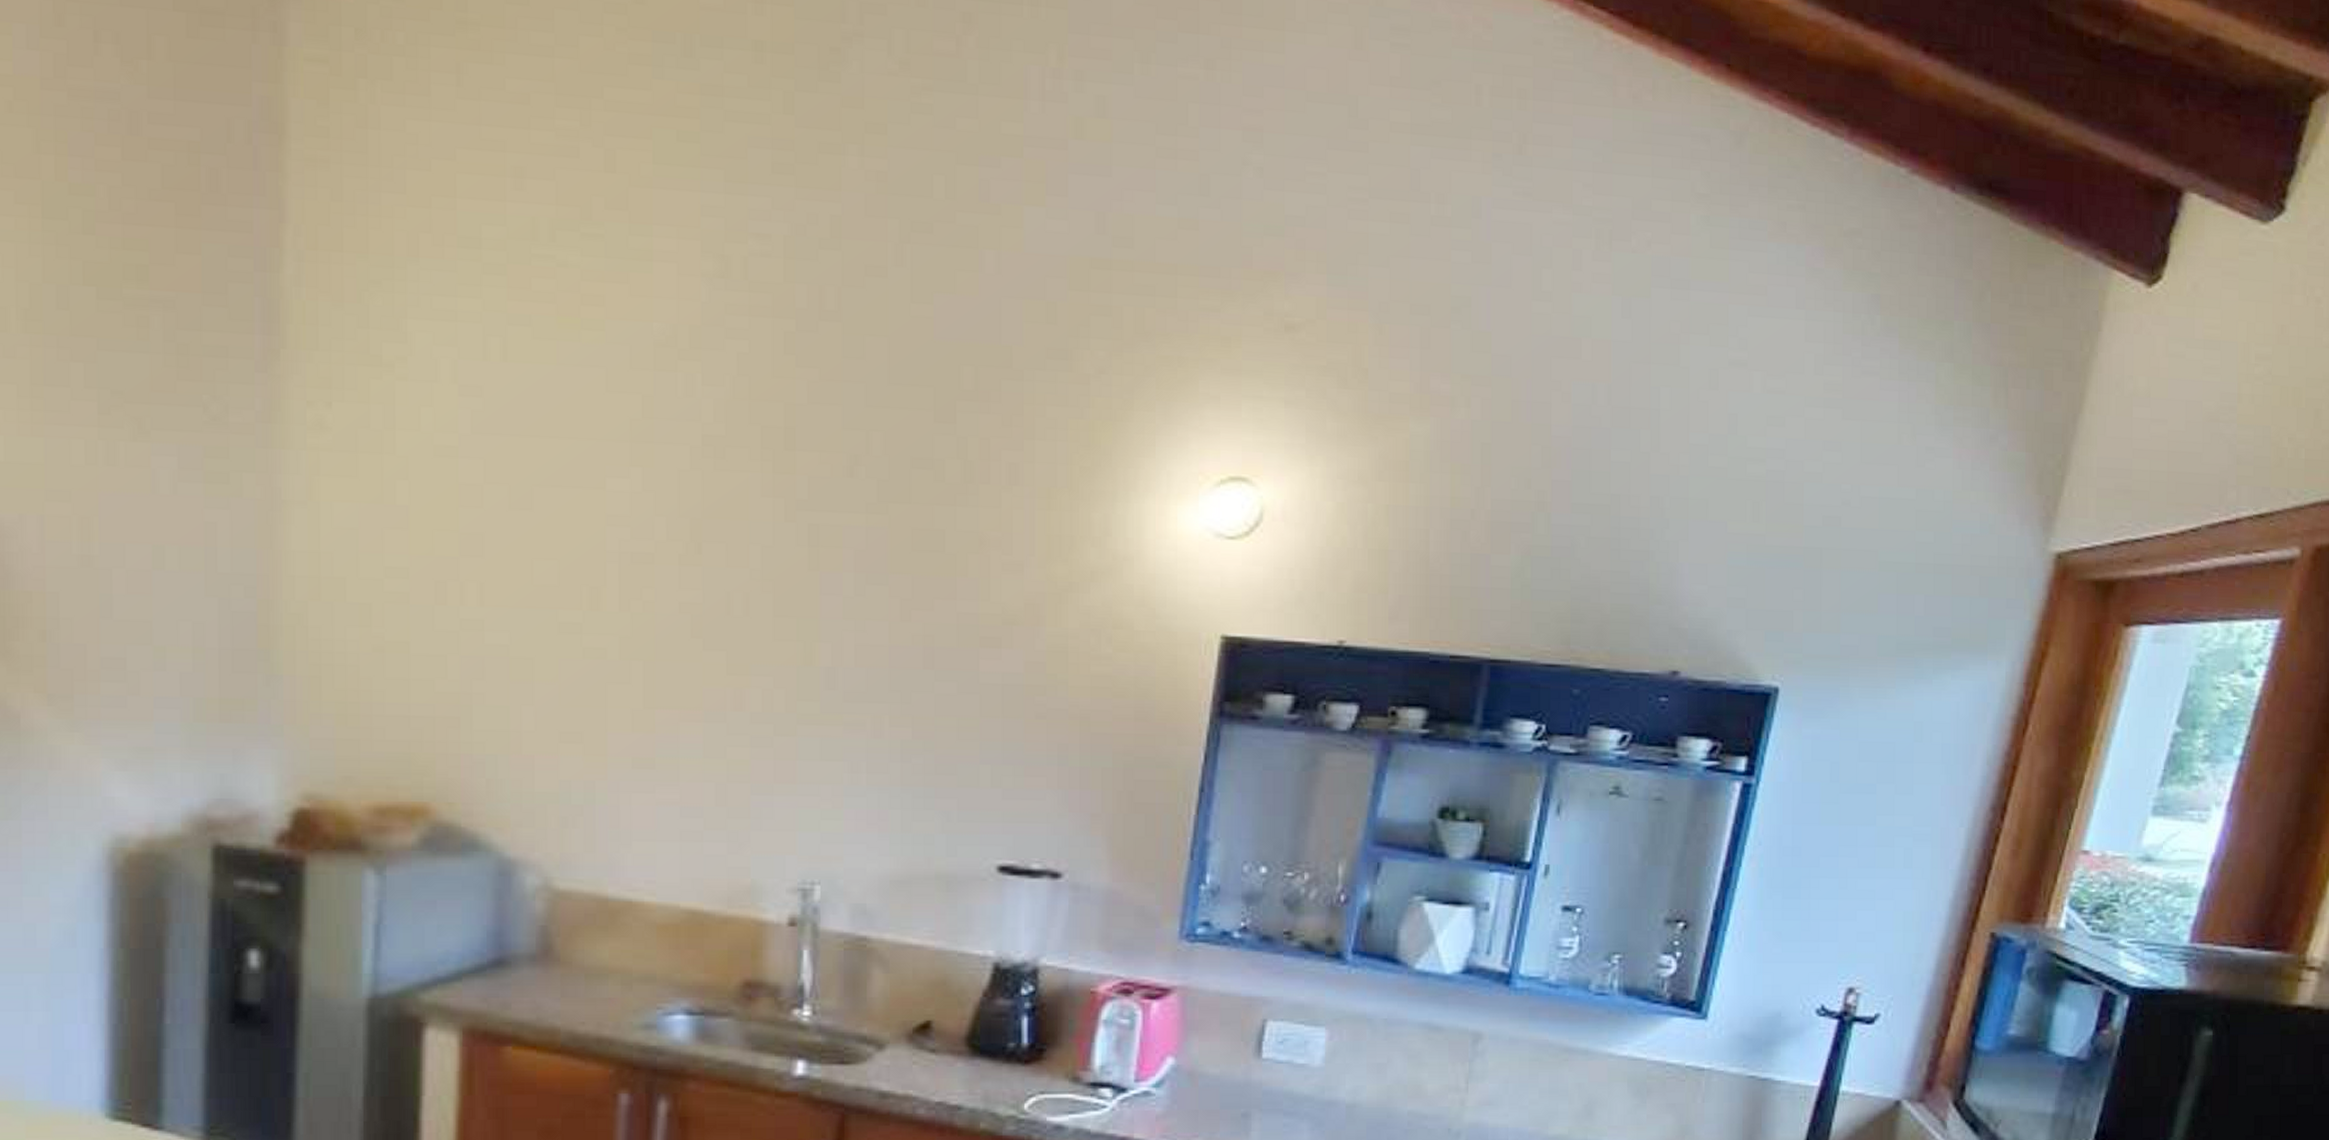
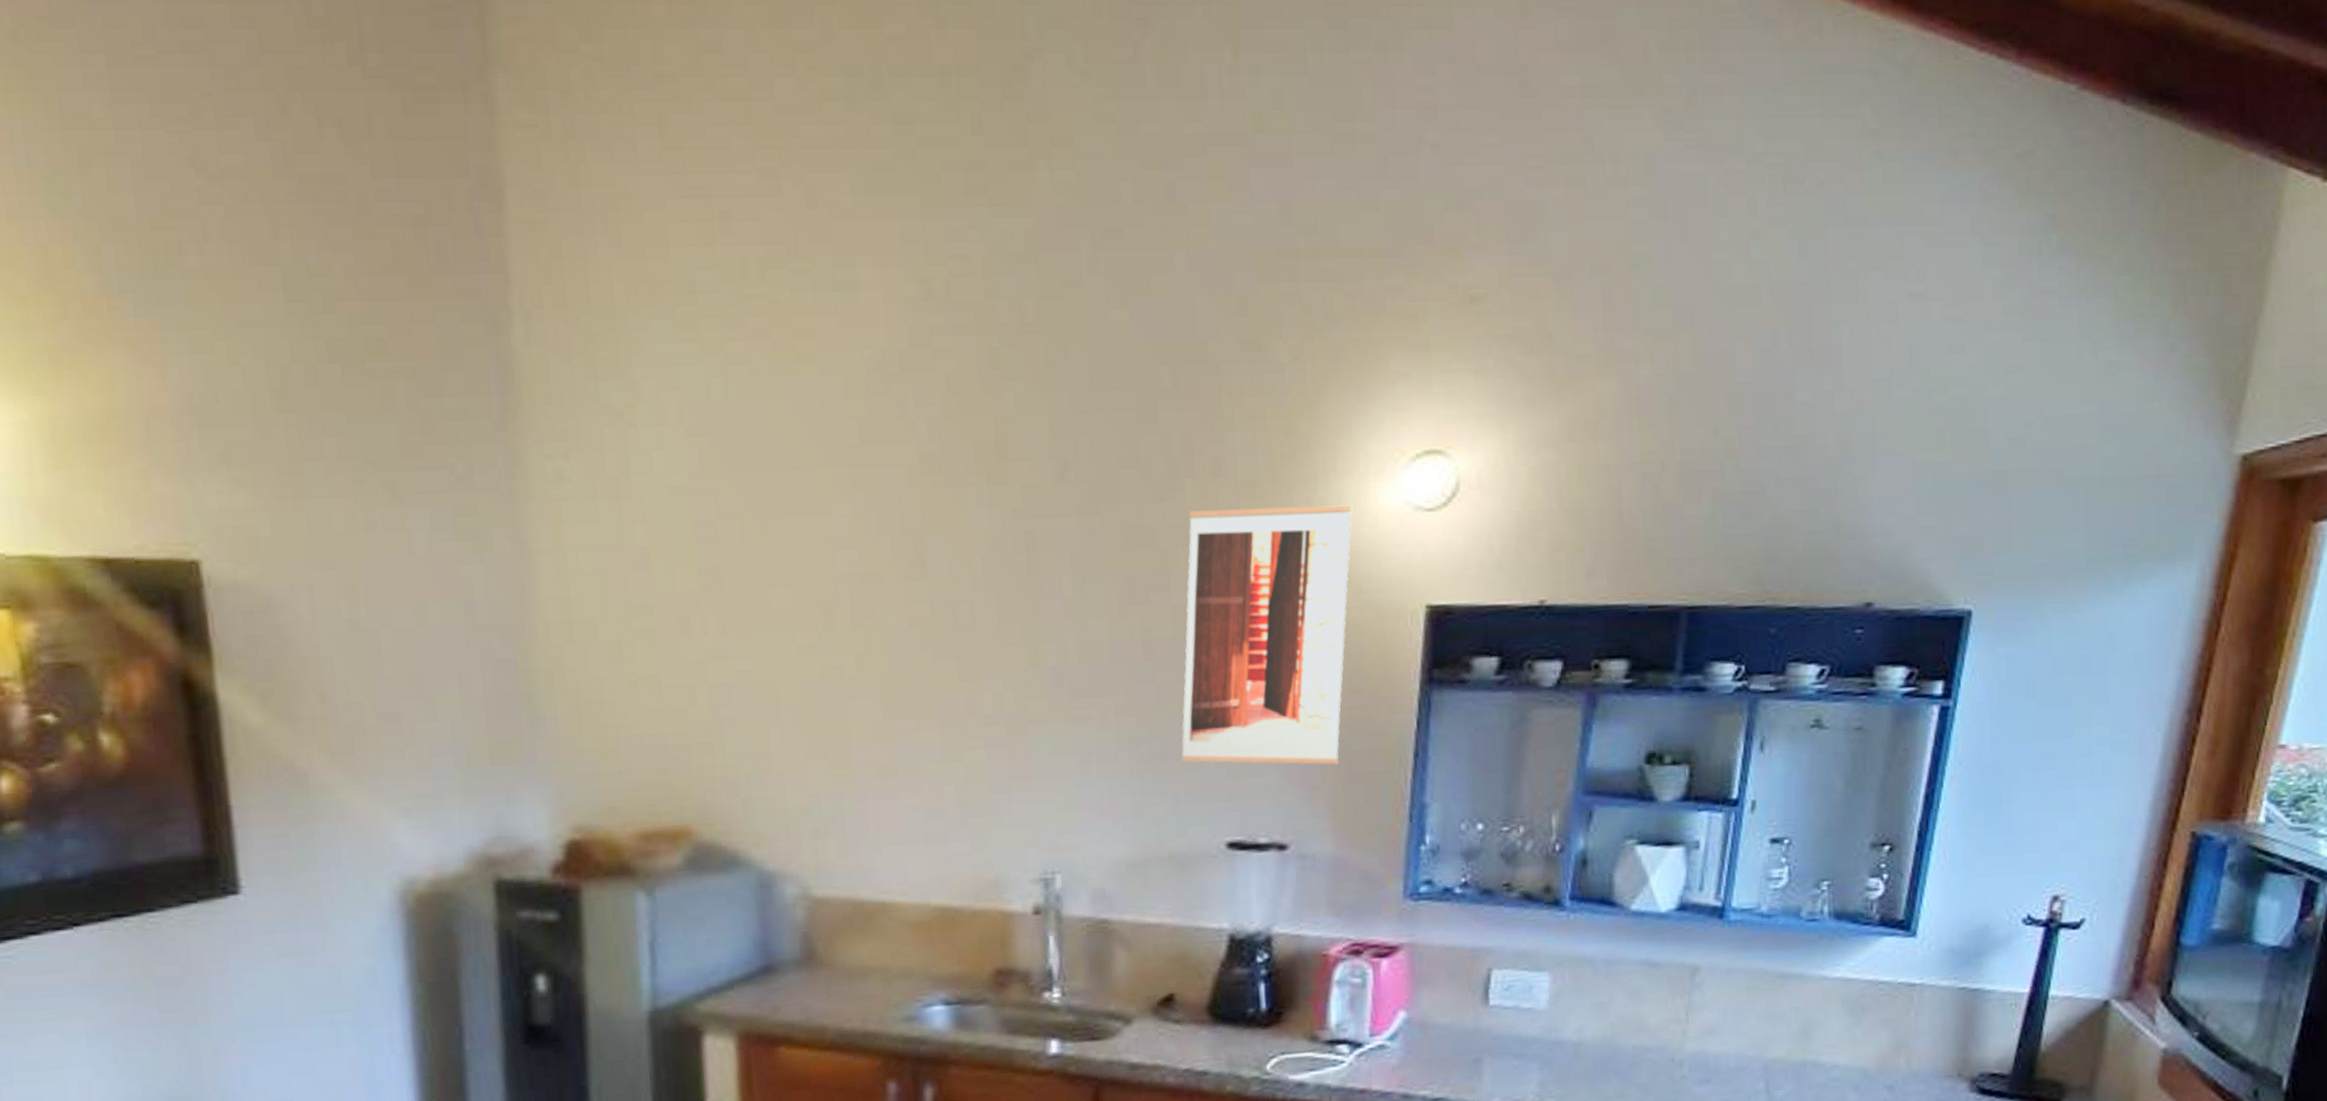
wall art: none [956,517,1152,793] -> present [1181,505,1353,765]

